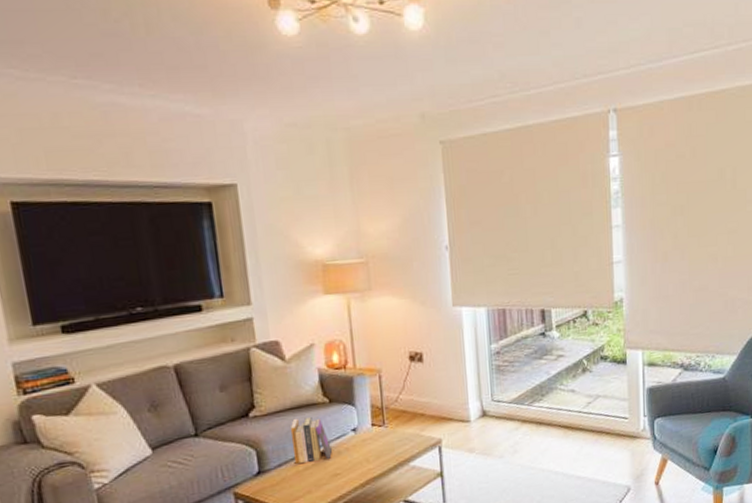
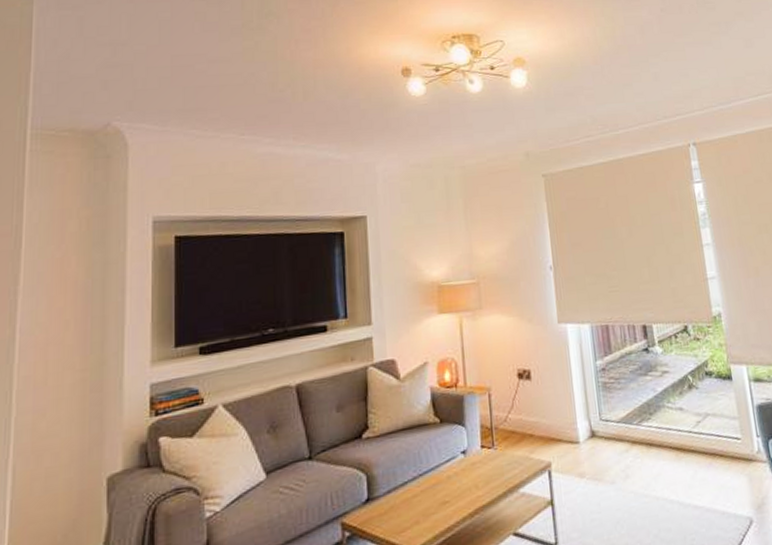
books: present [290,417,332,464] -> none [401,439,441,491]

